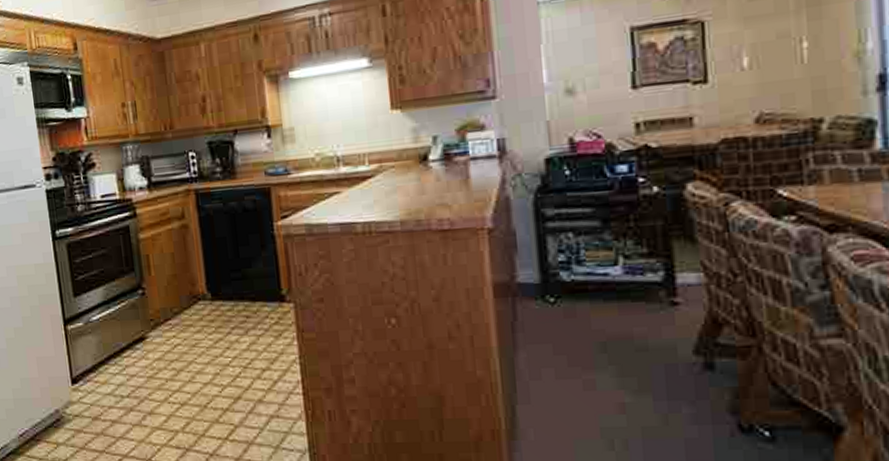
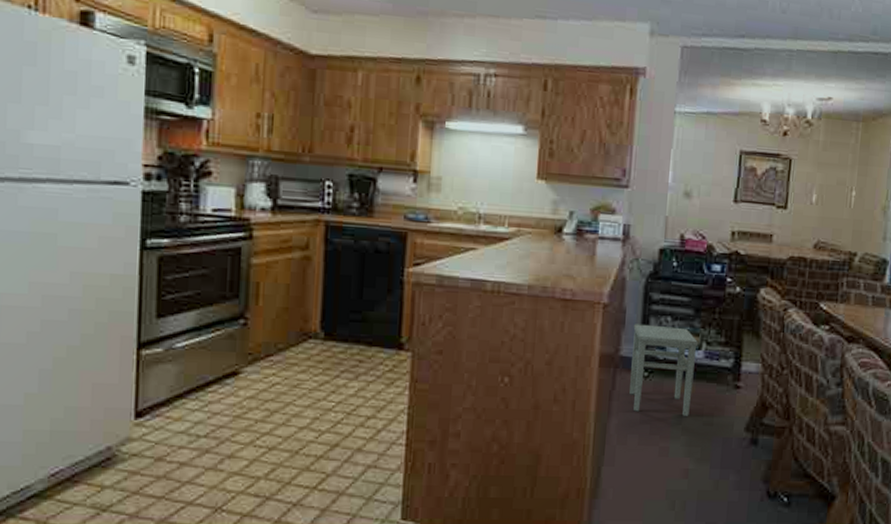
stool: none [527,243,615,343] -> present [629,324,699,416]

